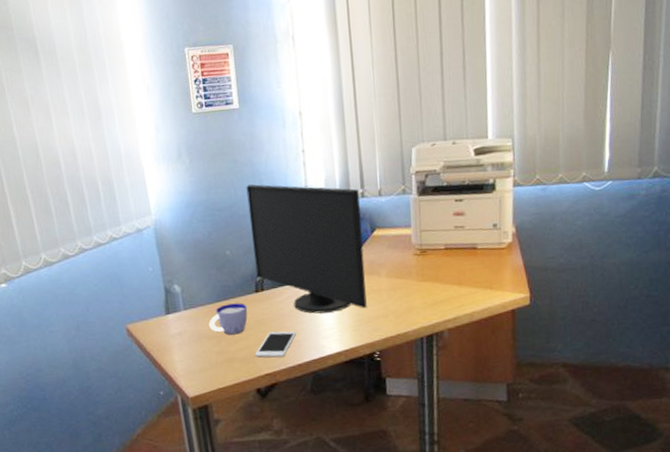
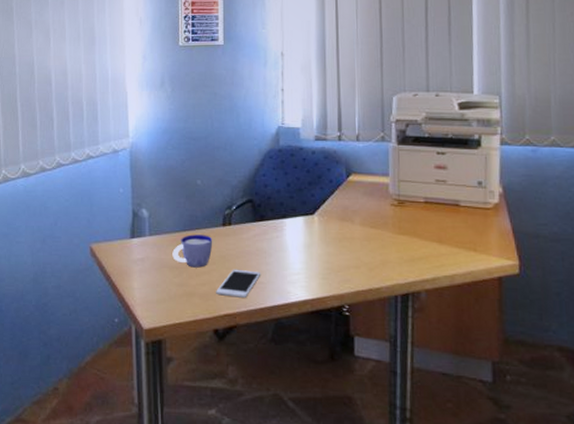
computer monitor: present [246,184,367,314] -> none [223,117,338,257]

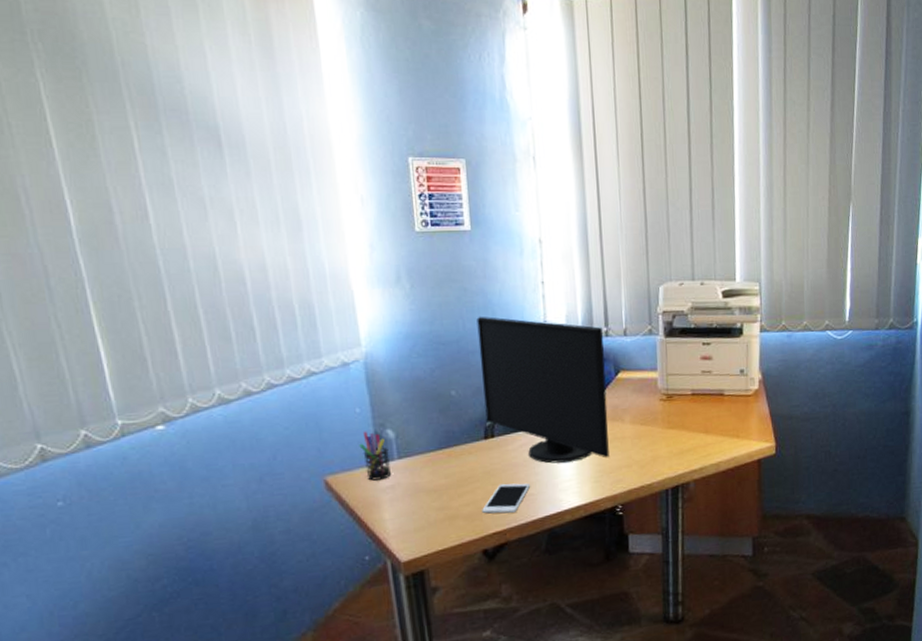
pen holder: none [119,209,143,252] -> present [359,431,392,481]
cup: present [172,234,213,268] -> none [428,451,475,488]
computer monitor: none [223,117,338,257] -> present [477,316,609,464]

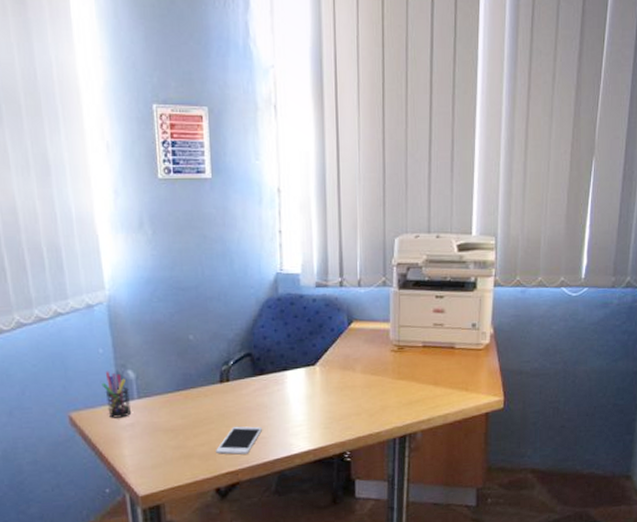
computer monitor: present [477,316,609,464] -> none [215,263,340,409]

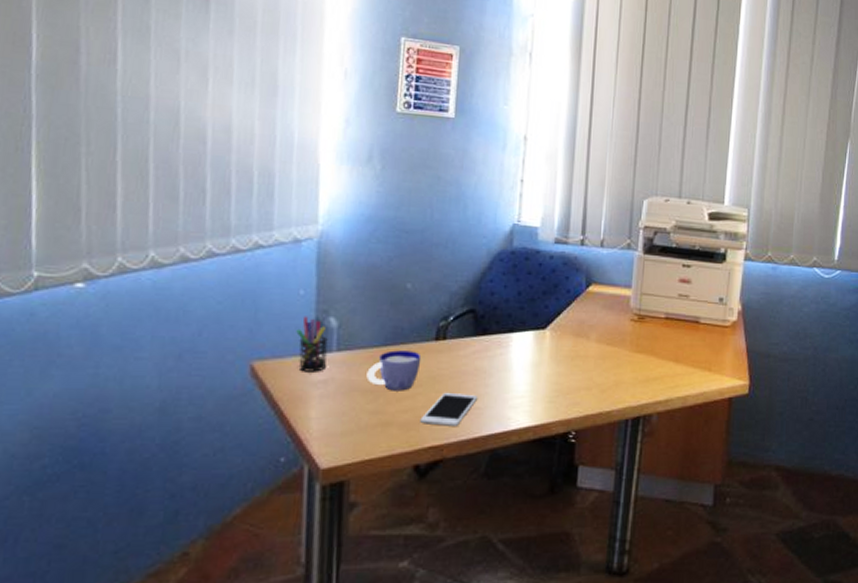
cup: none [166,393,210,429] -> present [366,350,422,391]

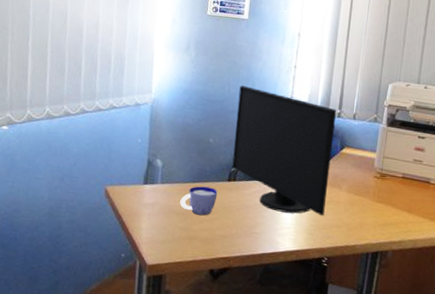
pen holder: present [296,316,328,372] -> none [135,157,155,197]
cell phone: present [420,392,479,426] -> none [215,219,257,245]
computer monitor: none [440,207,580,377] -> present [232,85,337,217]

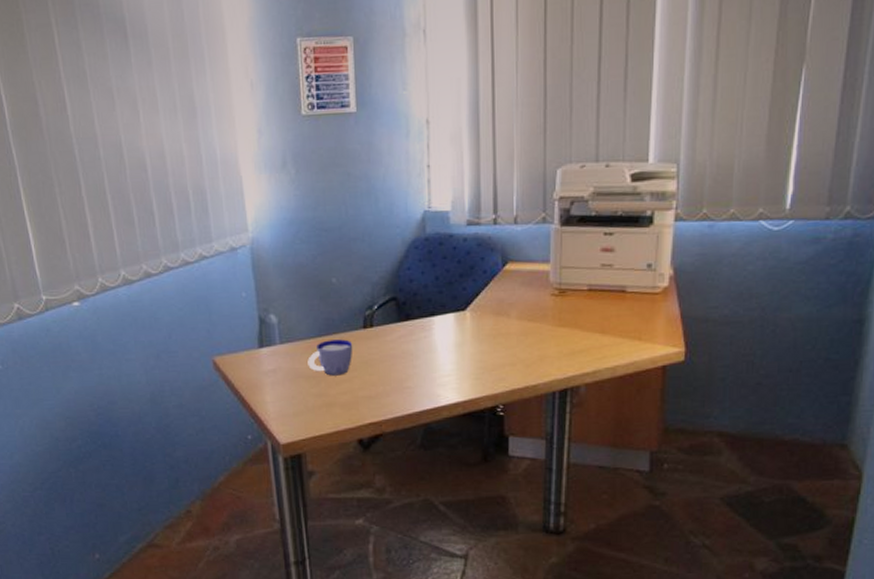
computer monitor: present [232,85,337,217] -> none [359,202,493,357]

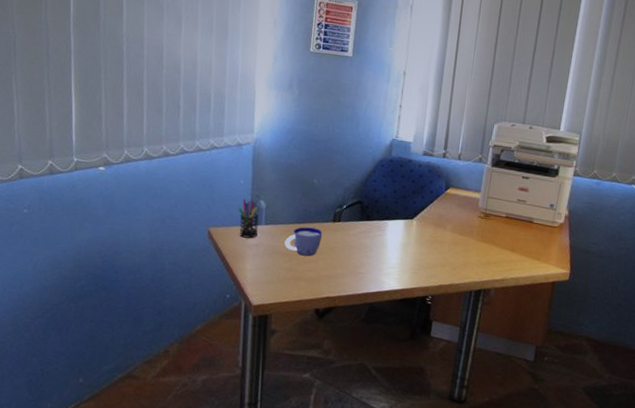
pen holder: none [244,315,274,364] -> present [238,198,259,238]

